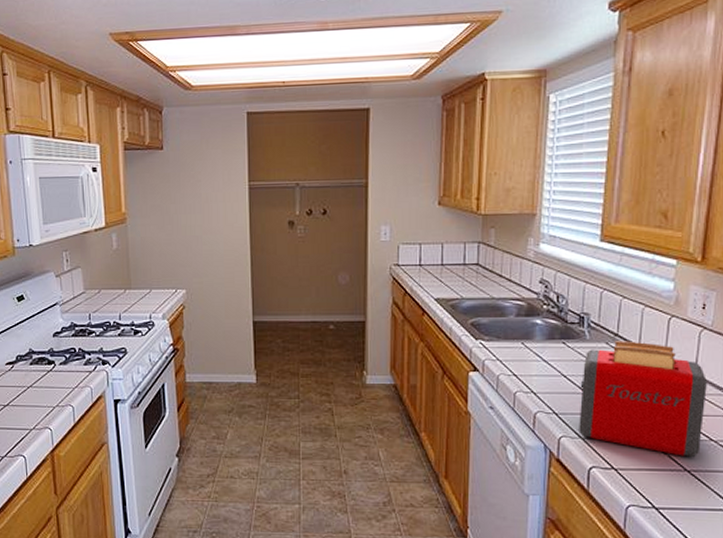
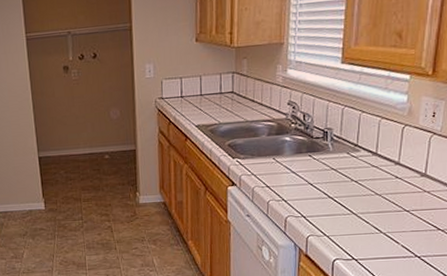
toaster: present [579,341,707,458] -> none [324,149,436,246]

